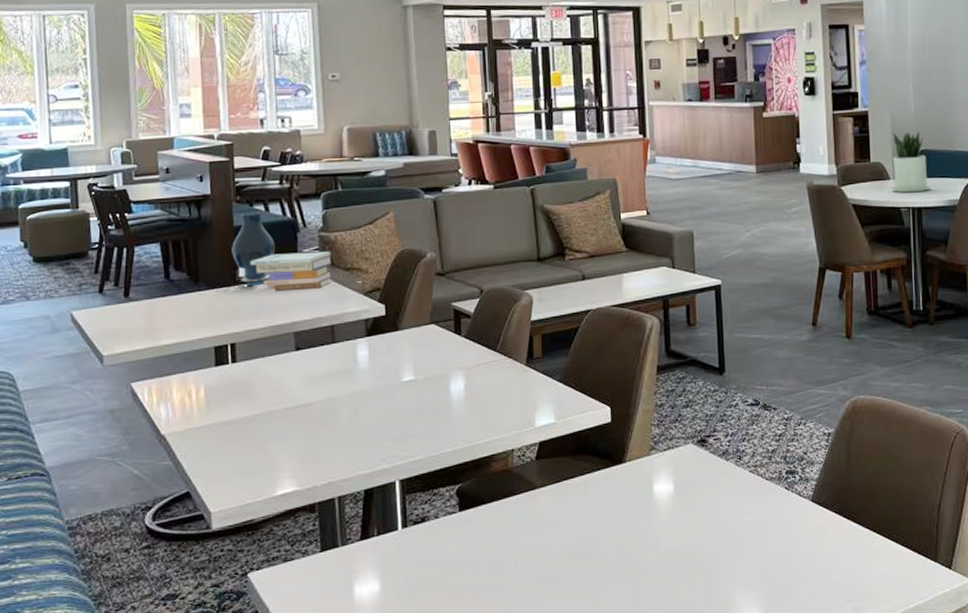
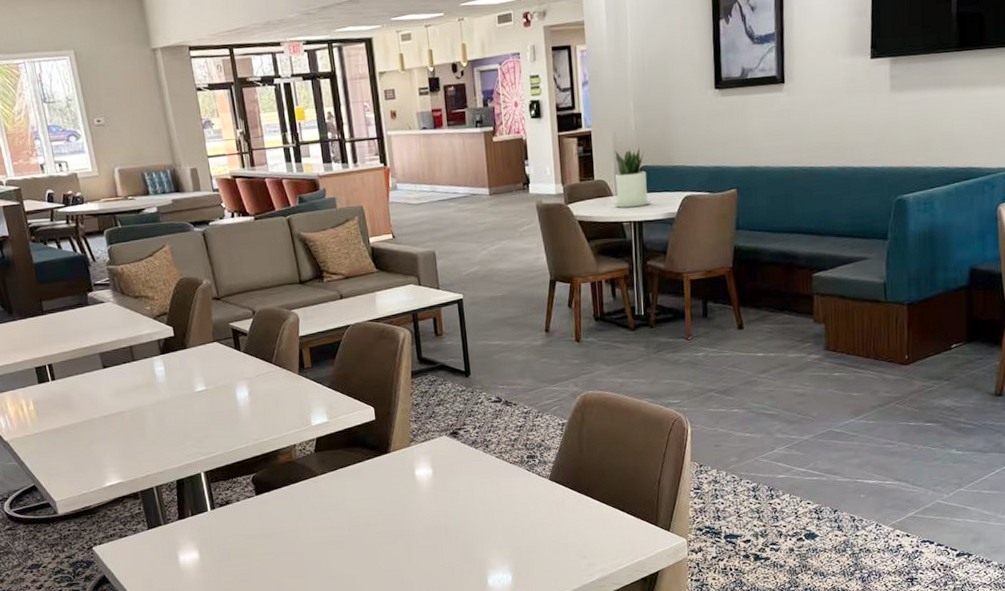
vase: present [232,212,275,287] -> none [35,250,72,316]
books: present [250,251,332,292] -> none [52,282,125,319]

